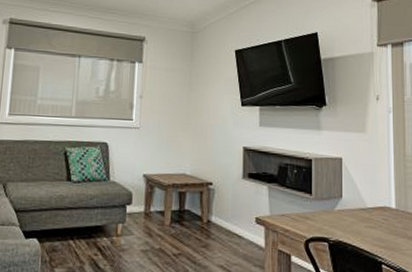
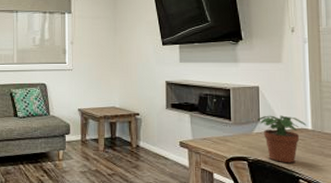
potted plant: none [340,190,391,247] -> present [257,115,307,164]

